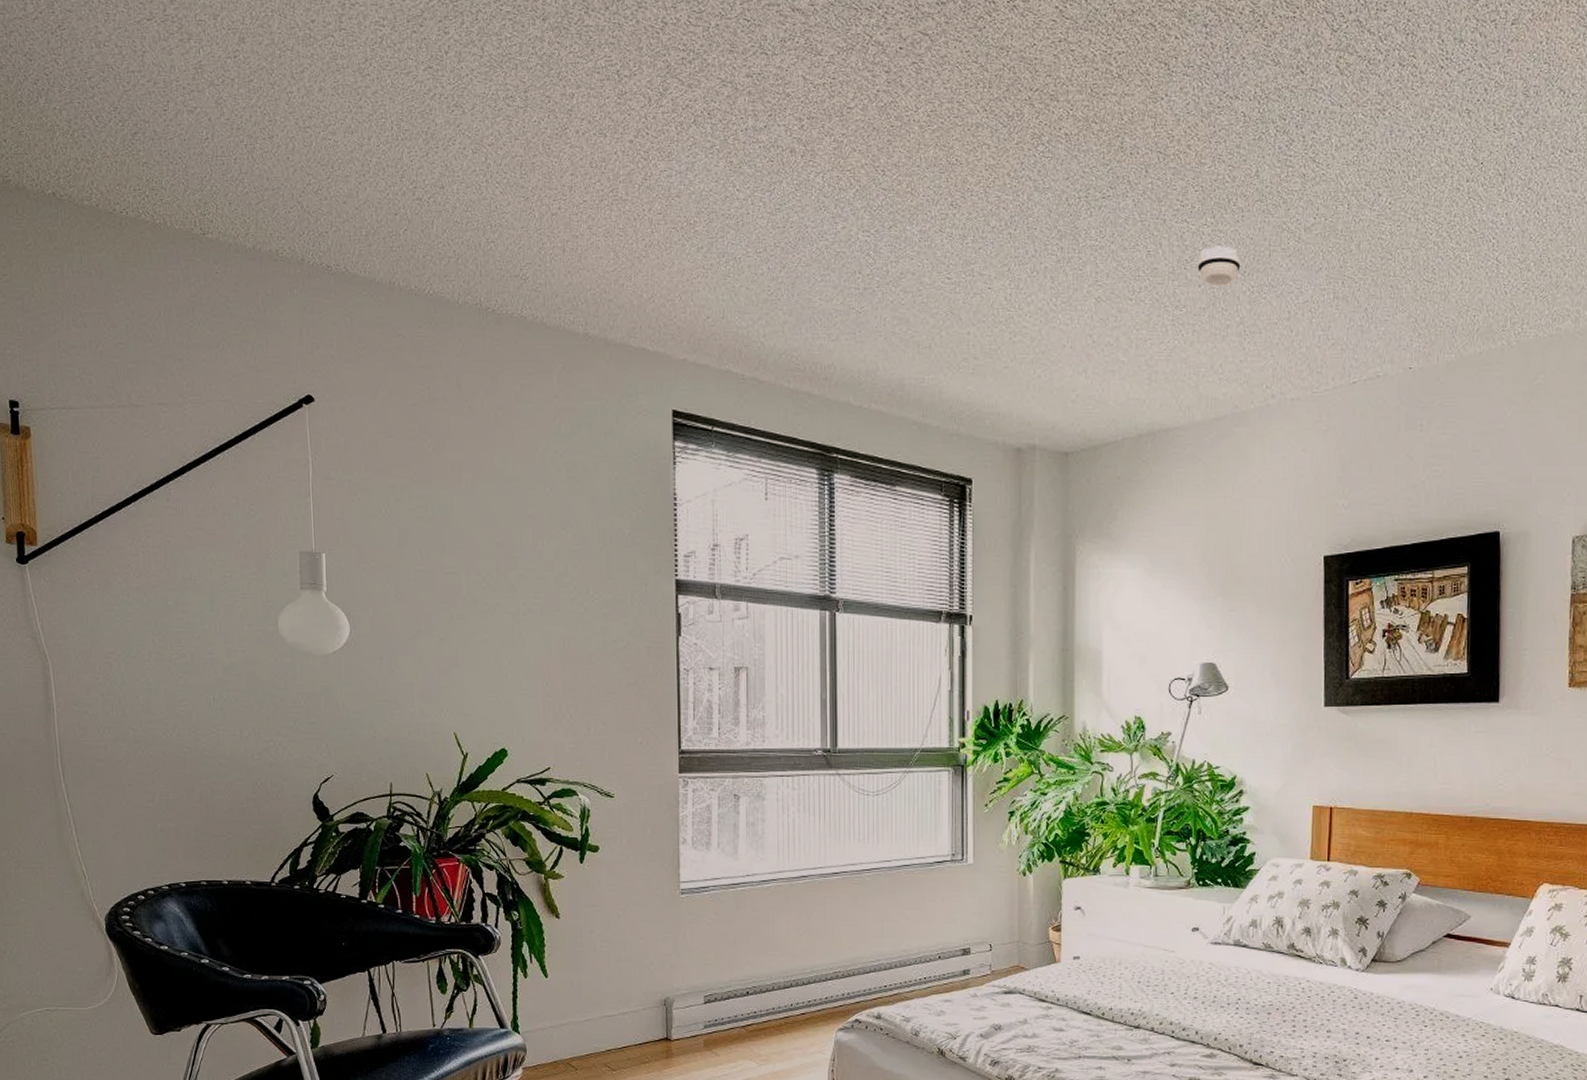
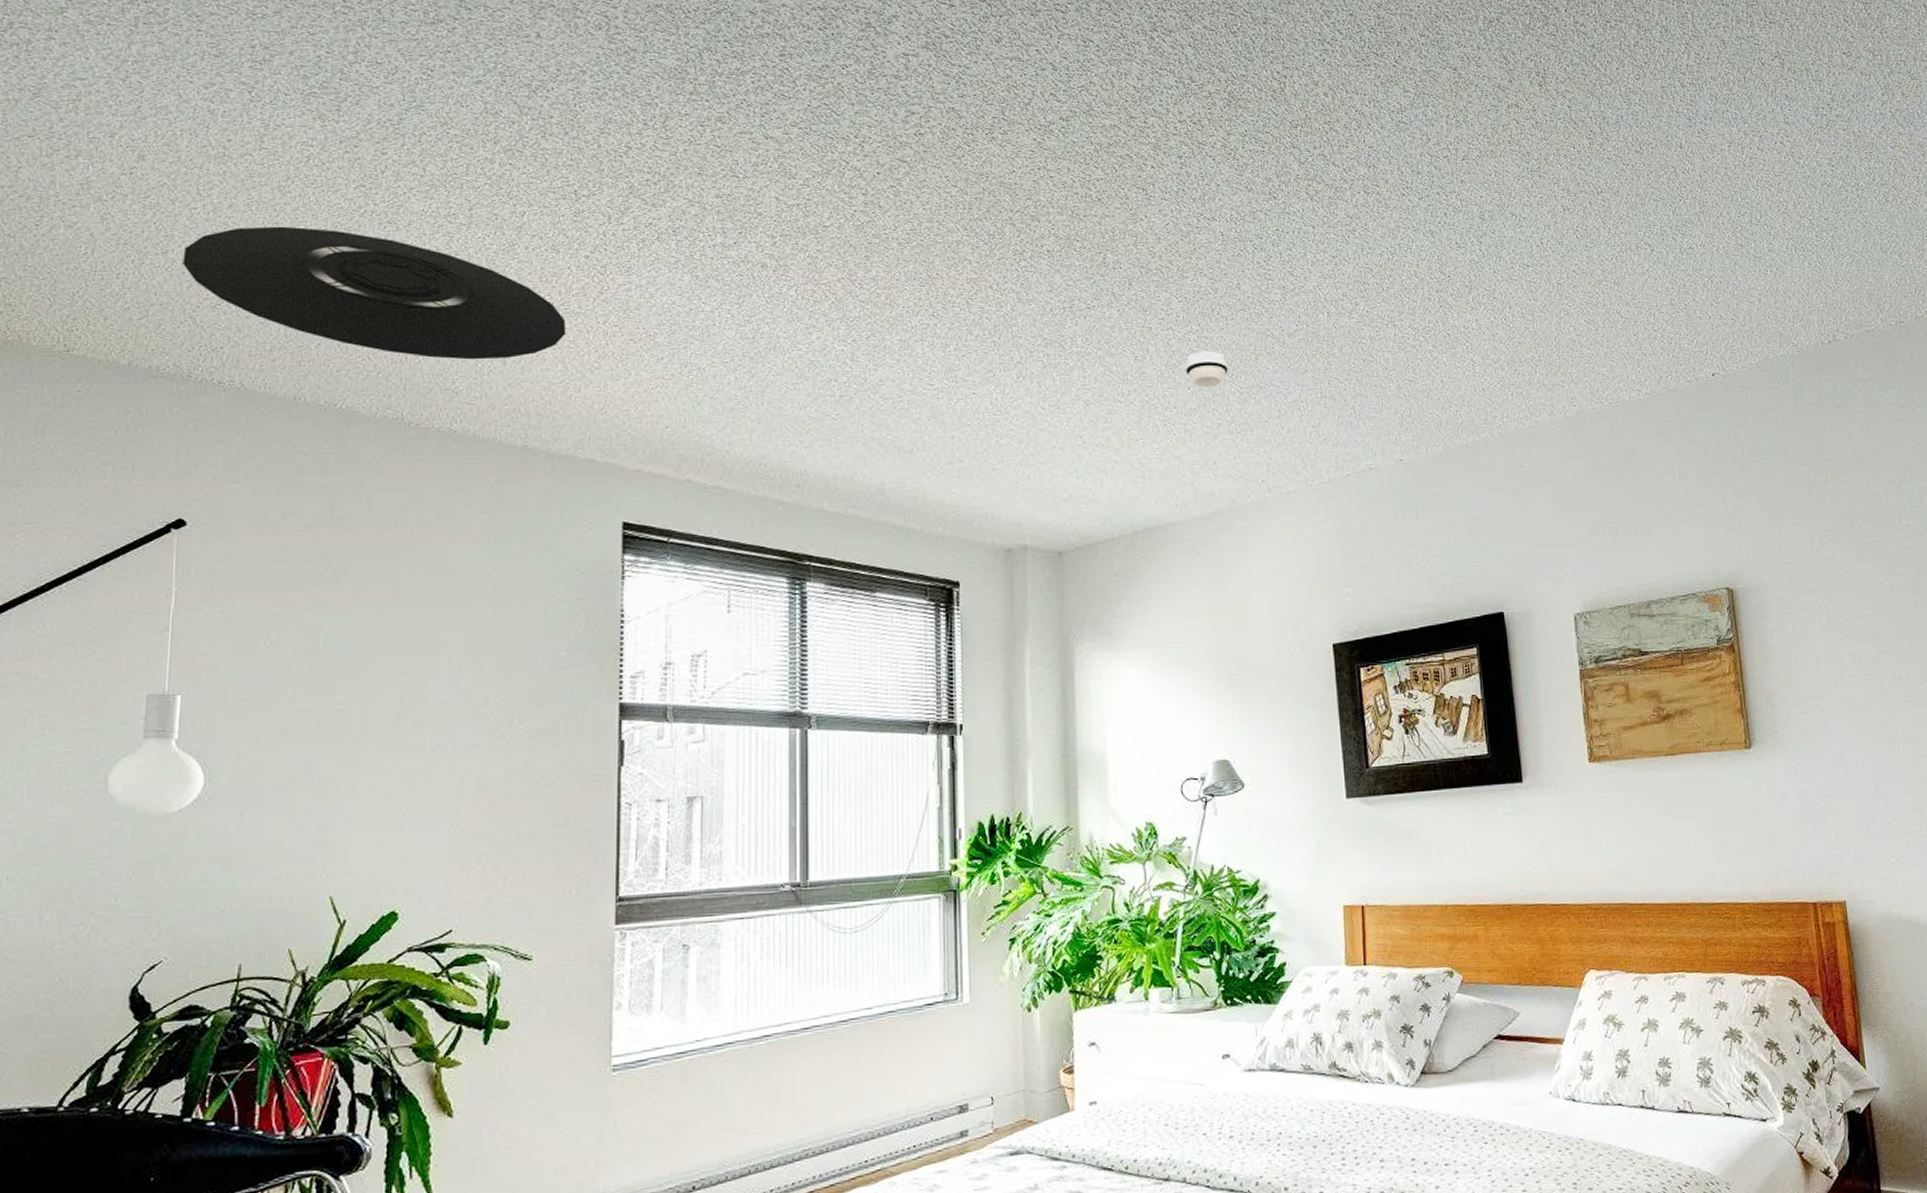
ceiling light: none [286,110,616,247] -> present [183,226,567,360]

